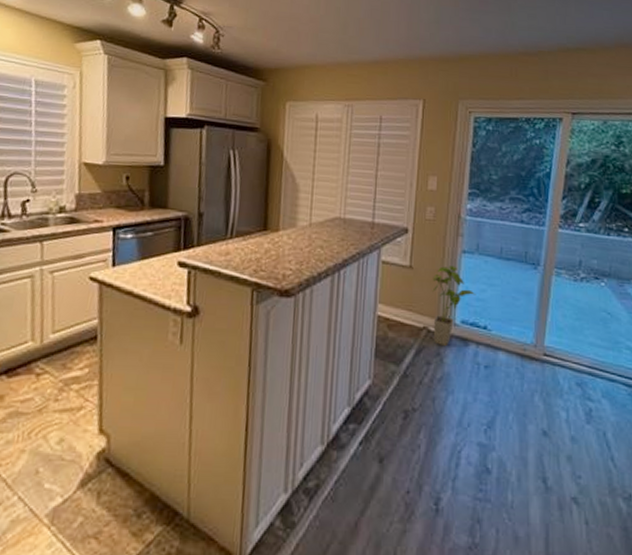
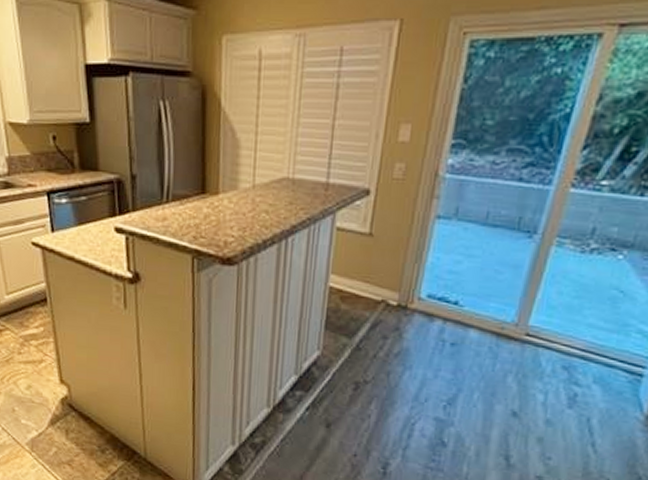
house plant: present [432,265,476,347] -> none [393,233,449,322]

